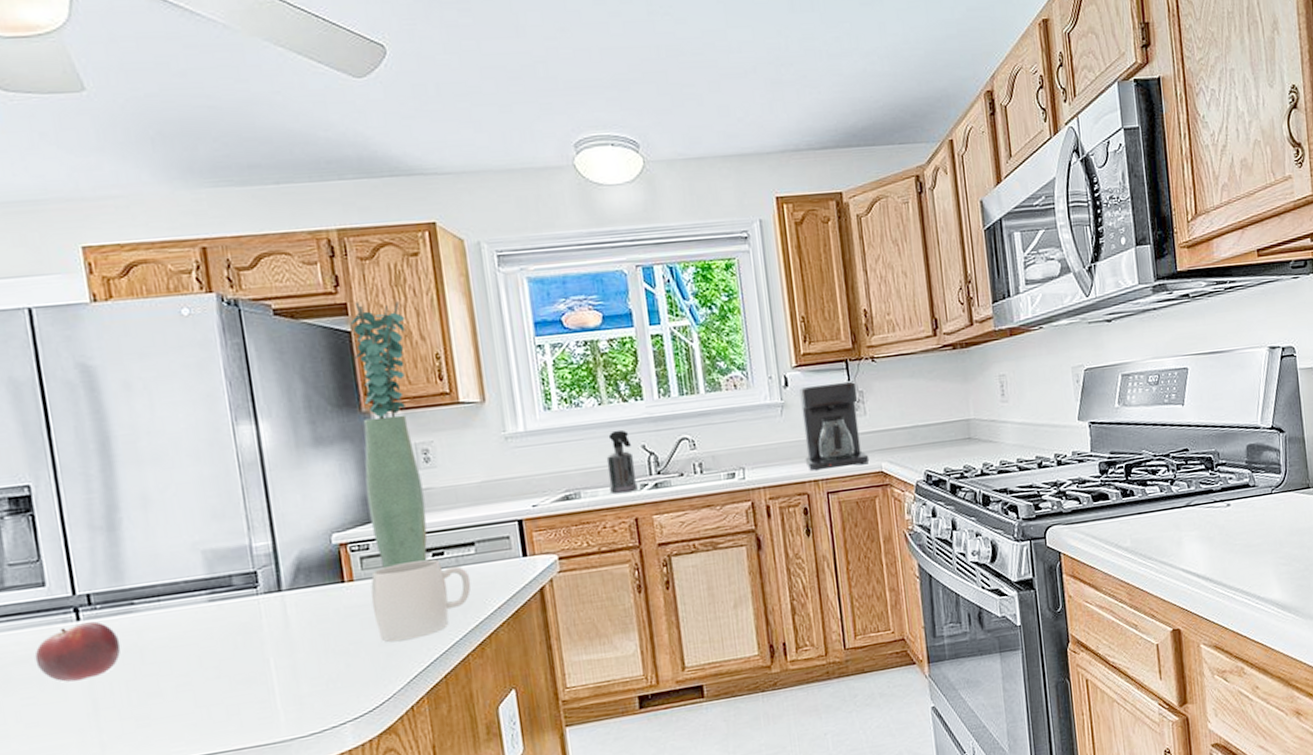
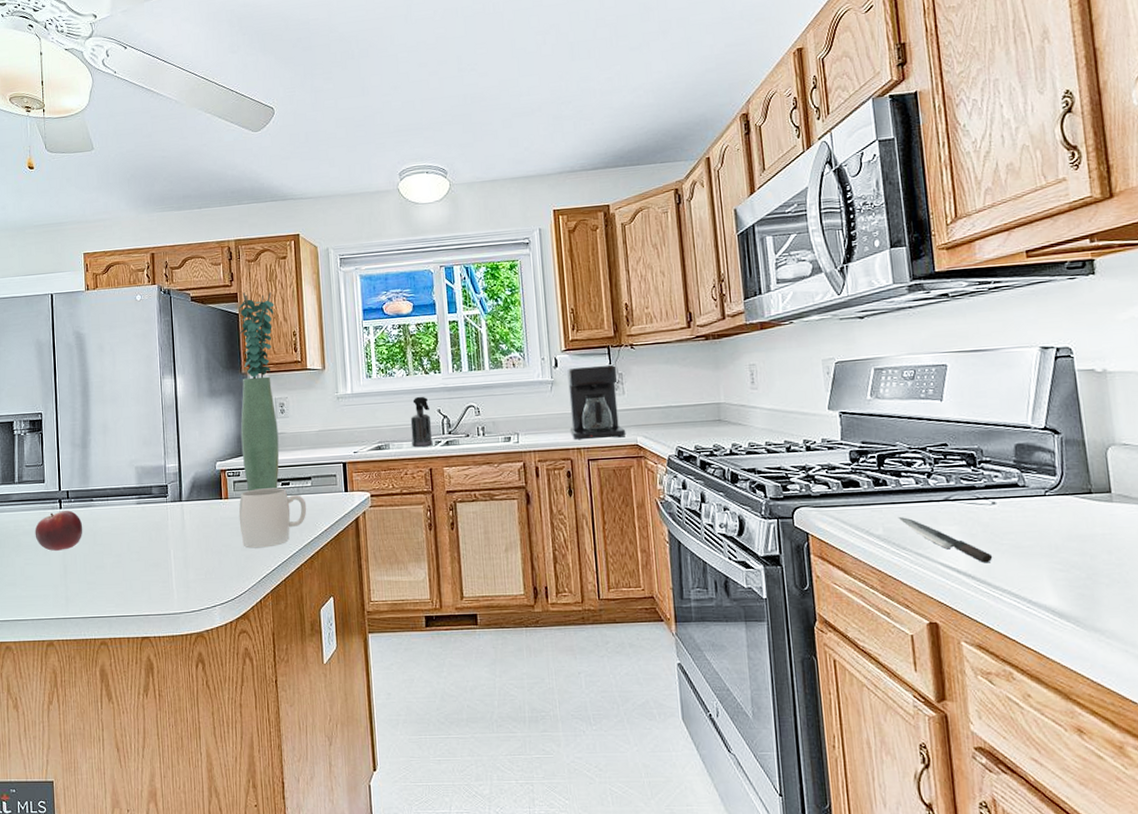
knife: none [1144,526,1228,565] -> present [898,517,993,563]

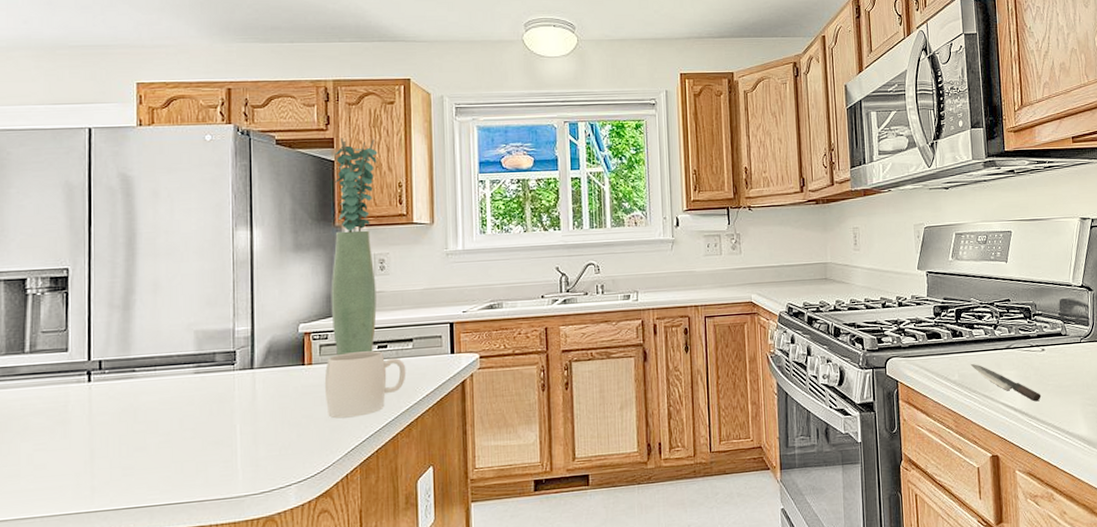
fruit: present [35,510,83,552] -> none [51,383,120,434]
spray bottle: present [410,396,433,447] -> none [526,253,550,306]
coffee maker: present [567,364,626,440] -> none [688,225,742,298]

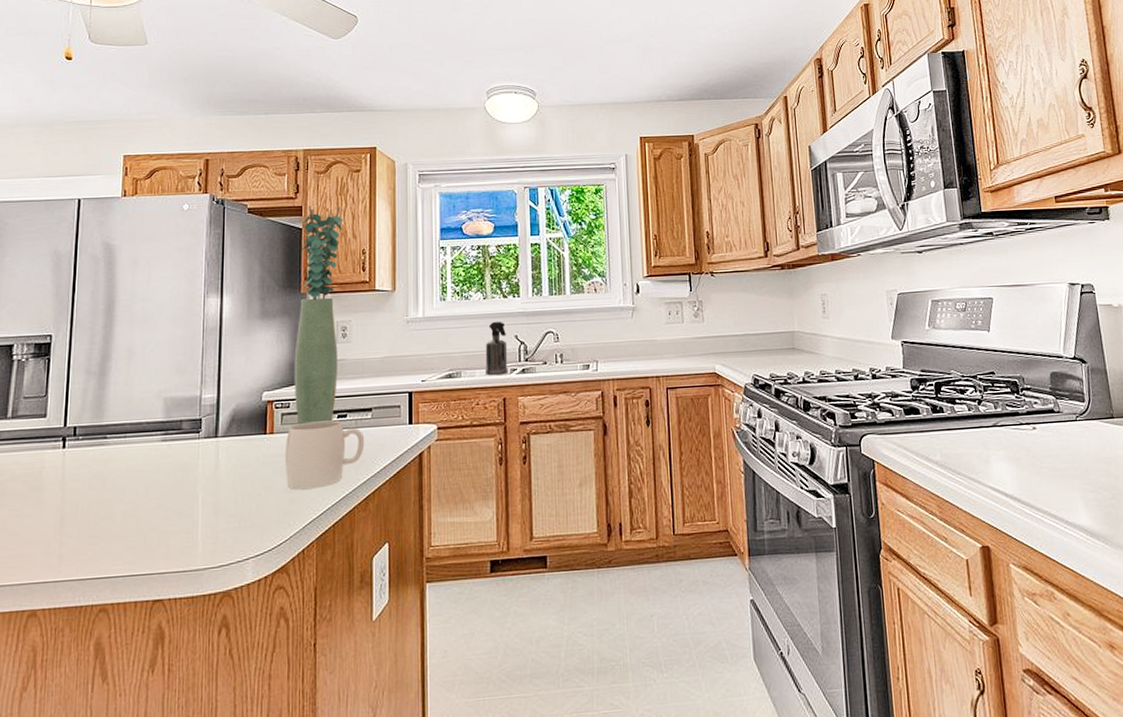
spray bottle: none [526,253,550,306] -> present [485,321,508,375]
knife: present [970,364,1042,402] -> none [953,443,1035,486]

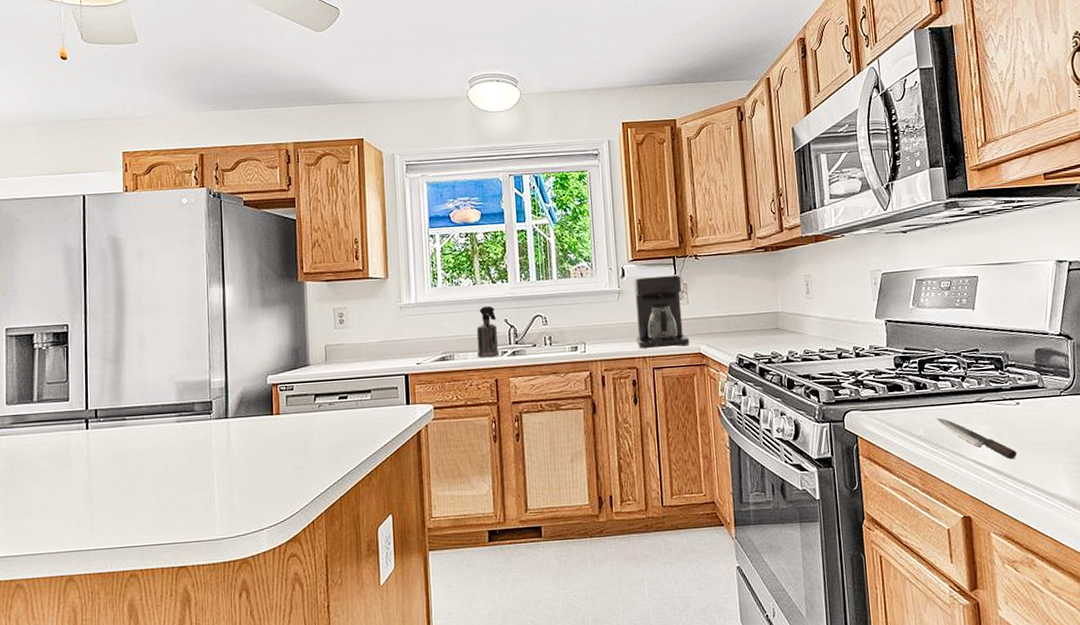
mug: present [284,420,365,490] -> none [291,401,366,467]
vase: present [294,206,343,425] -> none [295,197,337,407]
coffee maker: none [649,291,705,368] -> present [634,274,690,349]
knife: none [953,443,1035,486] -> present [936,418,1018,460]

